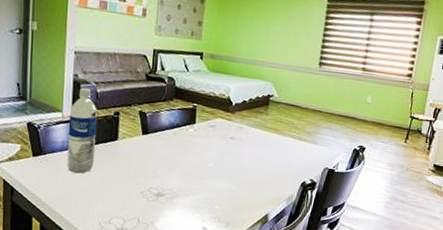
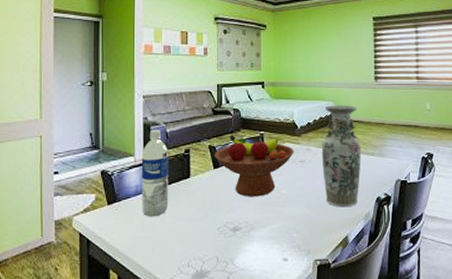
fruit bowl: none [144,103,226,167] -> present [215,135,294,197]
vase: none [251,86,296,188] -> present [321,105,361,208]

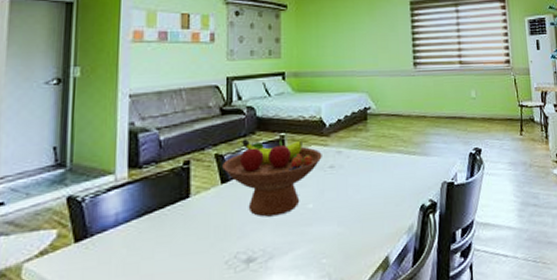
water bottle: present [141,129,169,217] -> none [123,137,163,255]
vase: present [321,105,361,208] -> none [354,96,402,221]

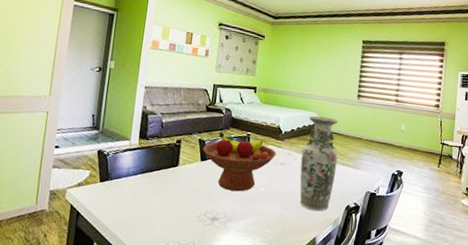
vase: none [354,96,402,221] -> present [300,116,338,212]

